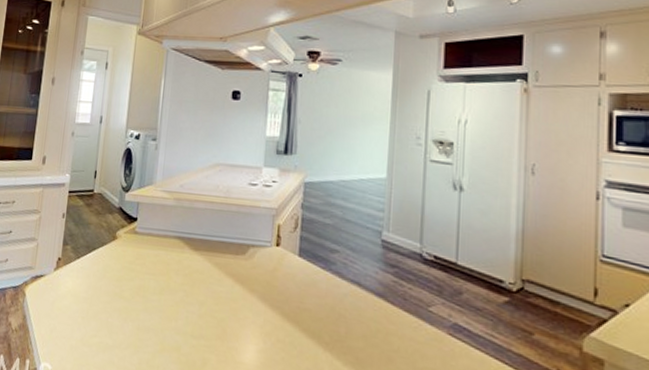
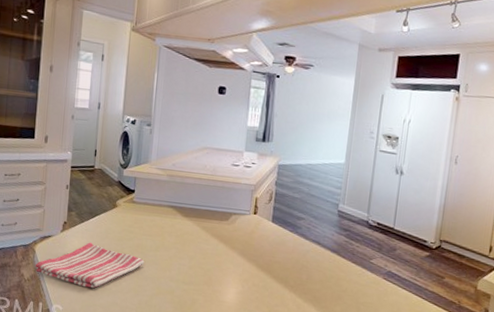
dish towel: none [24,283,147,343] -> present [35,242,145,289]

